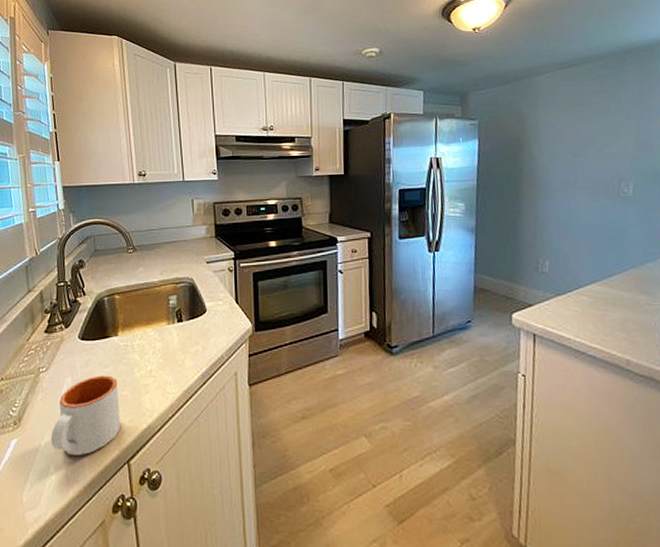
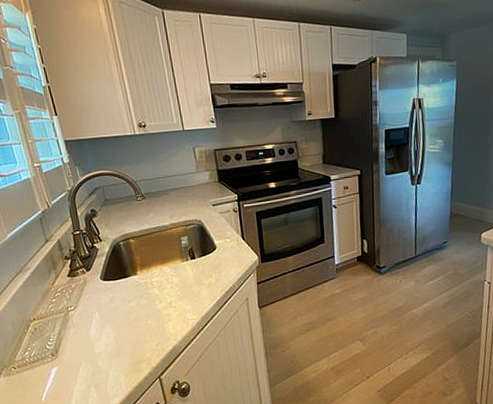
mug: present [51,375,121,456] -> none [87,309,149,377]

